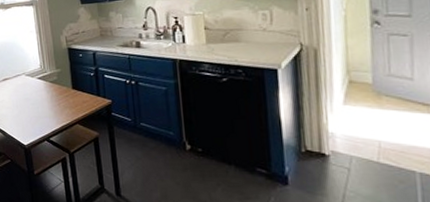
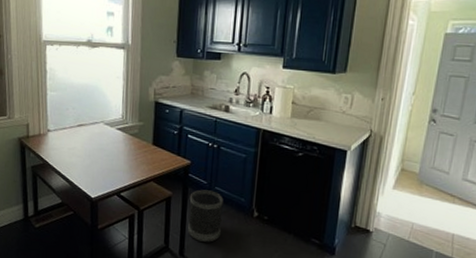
wastebasket: none [116,127,155,180] -> present [188,189,223,243]

